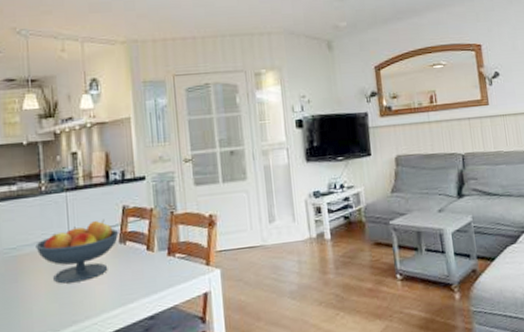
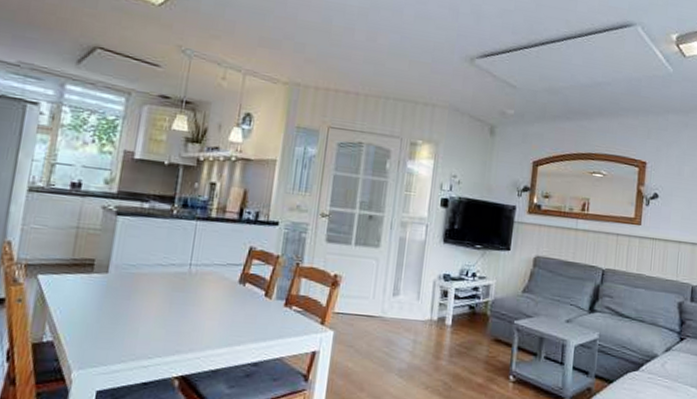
fruit bowl: present [35,219,120,284] -> none [155,255,241,313]

